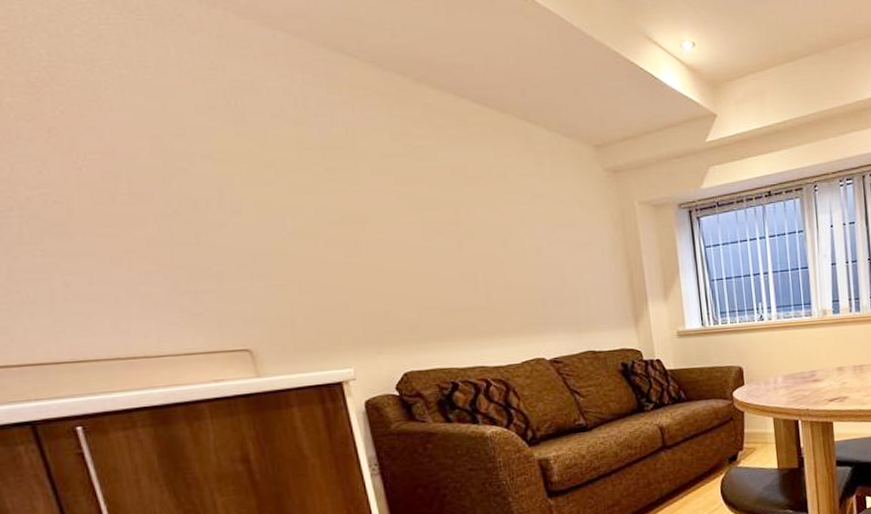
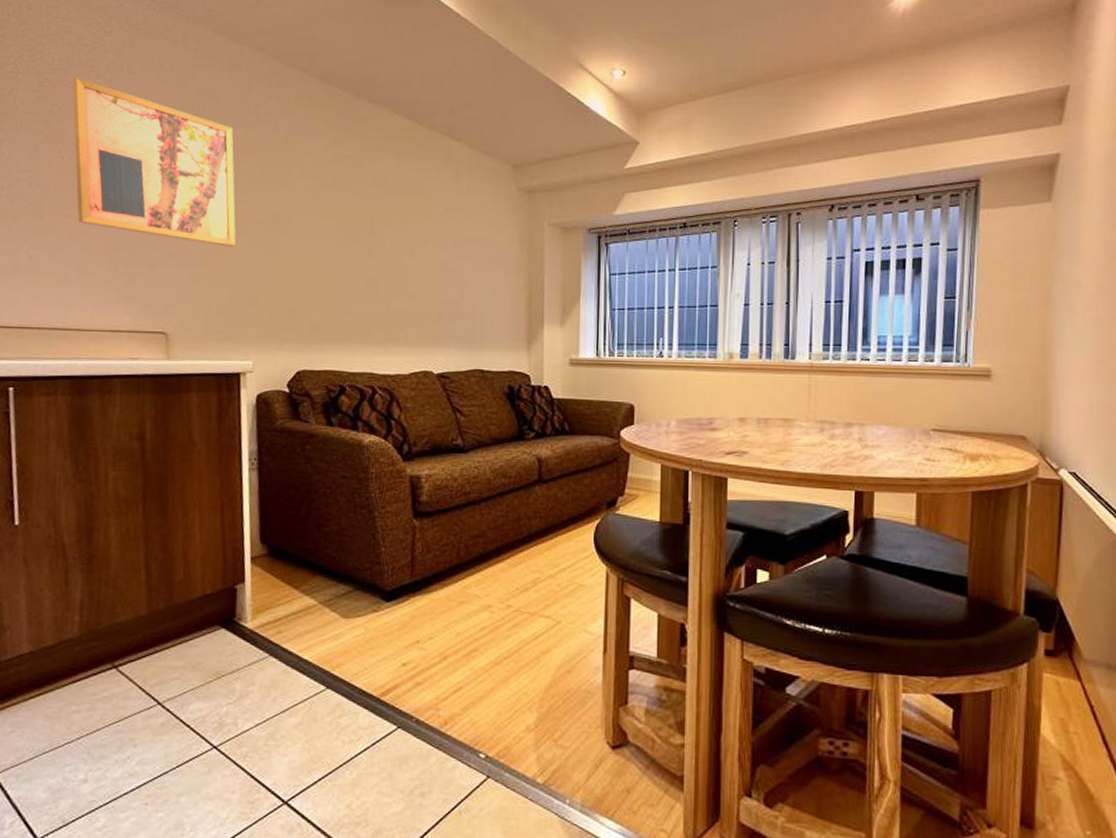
wall art: none [71,74,310,253] -> present [72,77,236,246]

